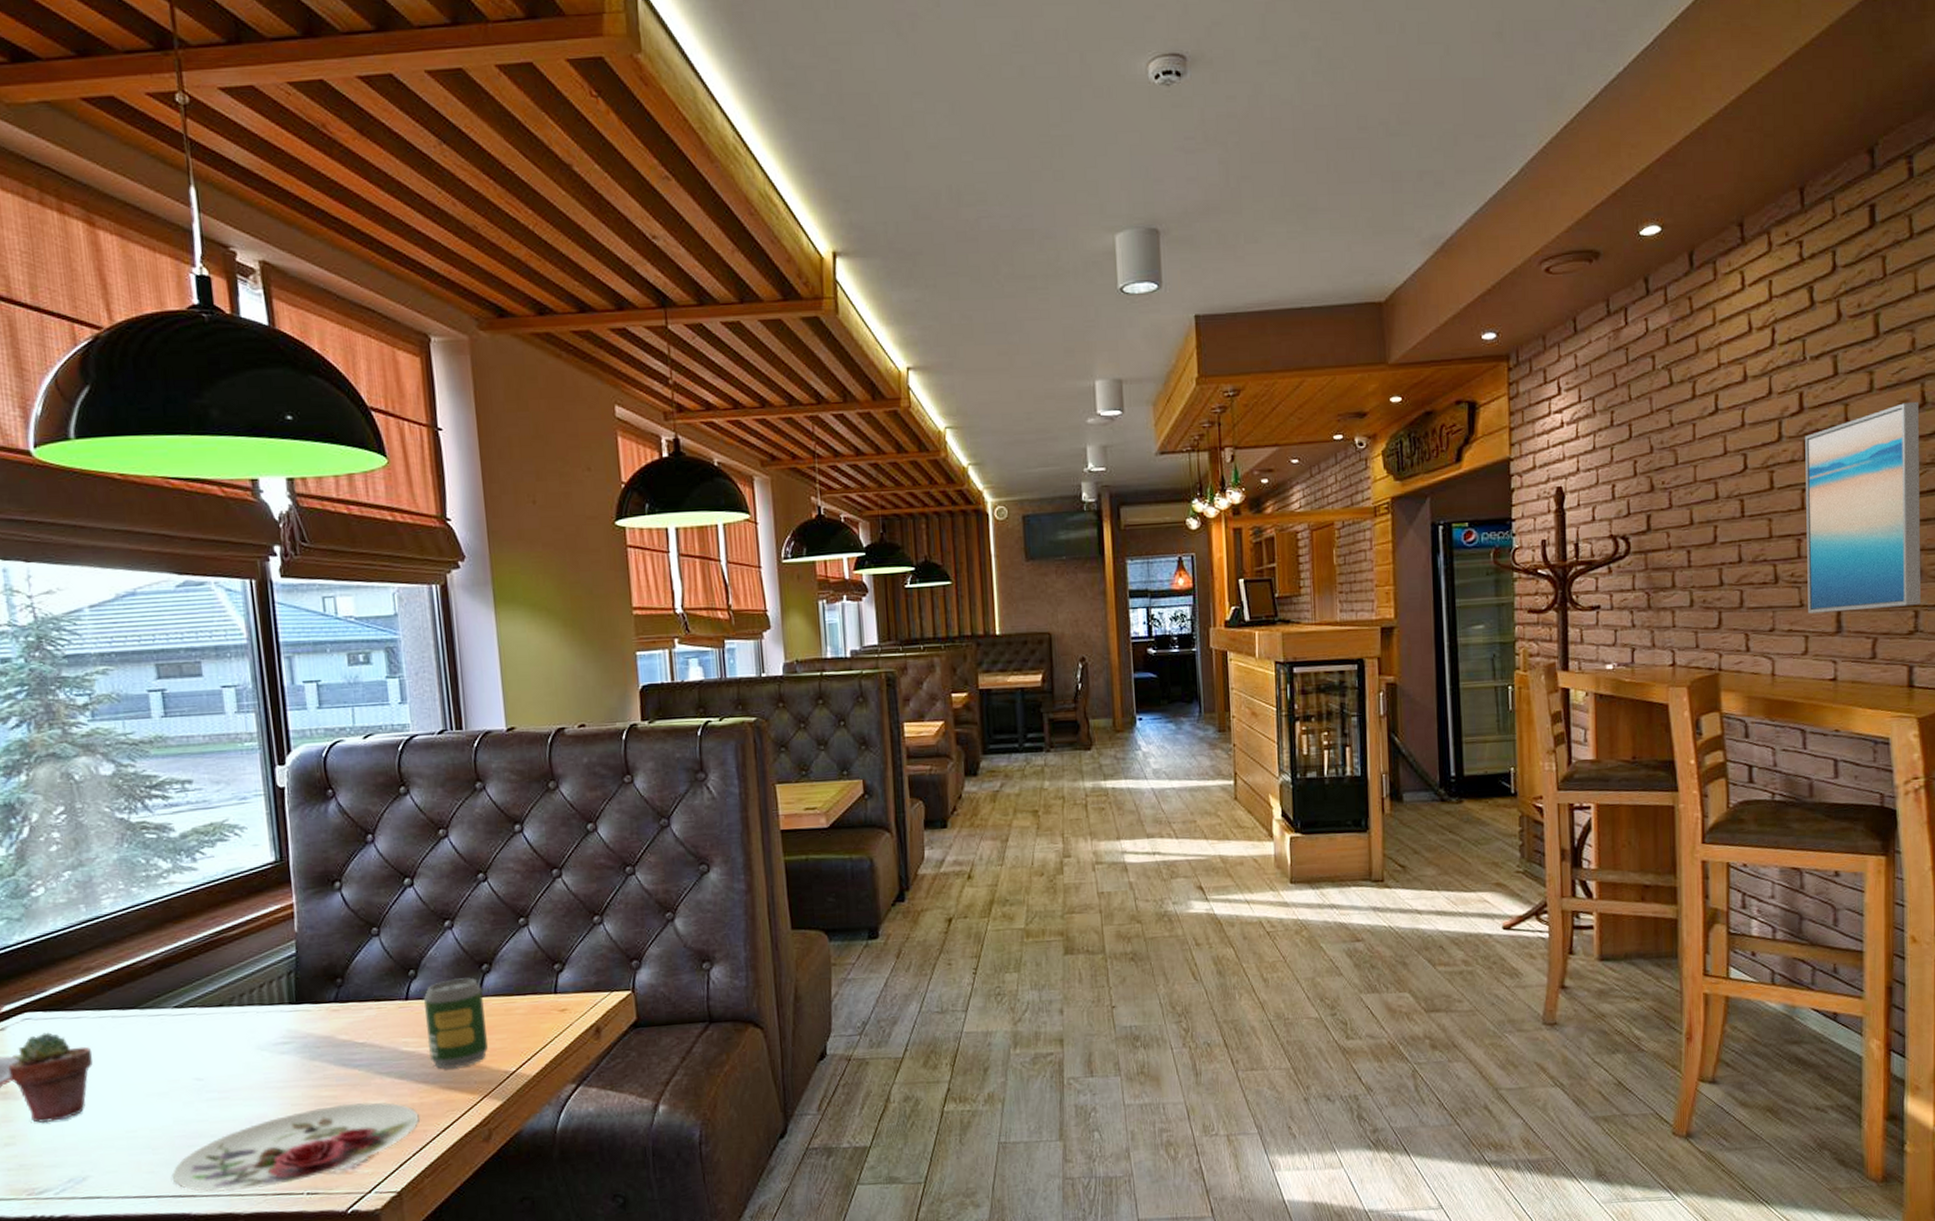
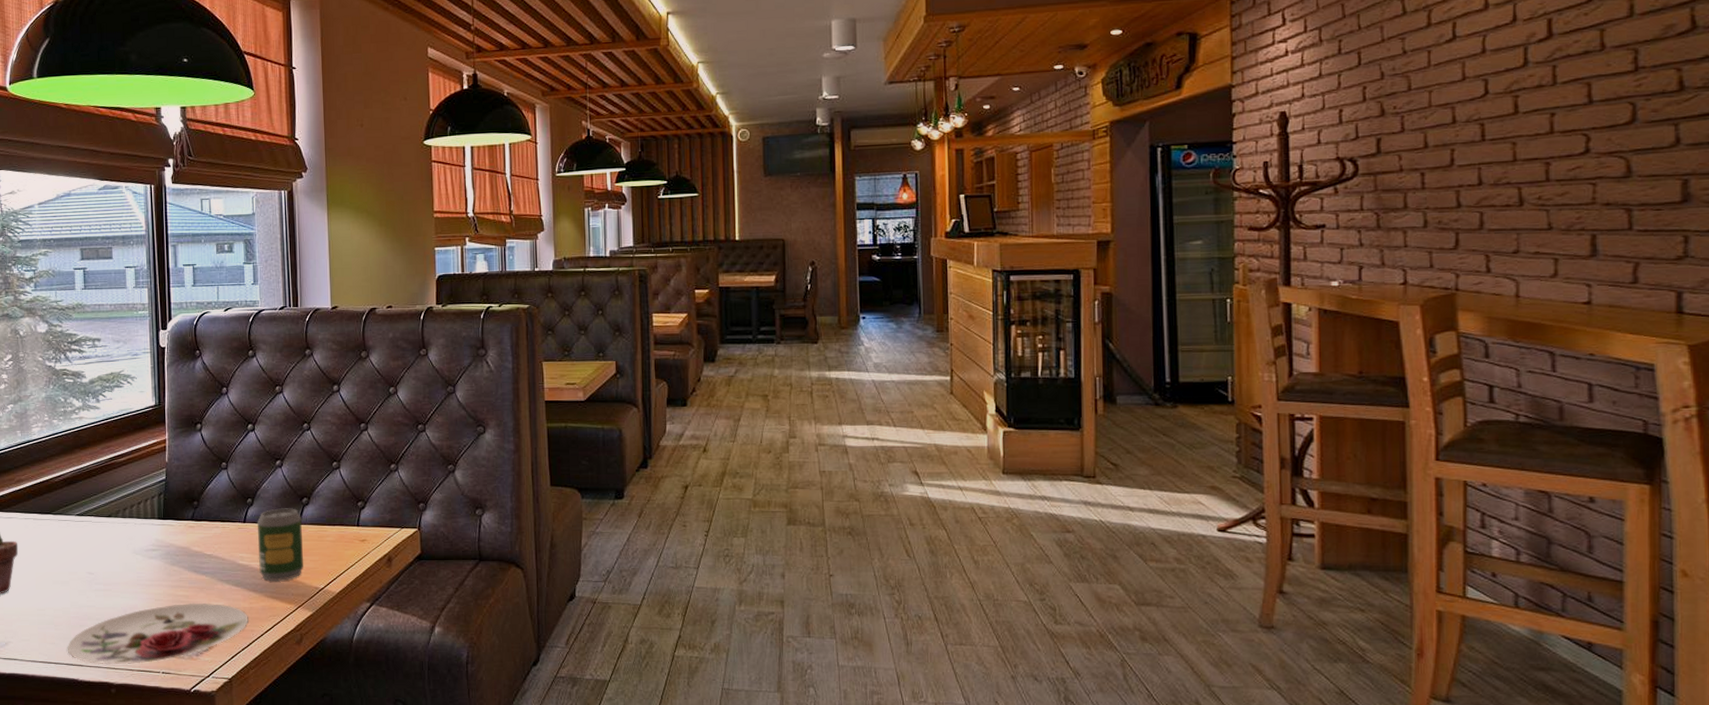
wall art: present [1805,401,1920,614] -> none [1554,25,1691,237]

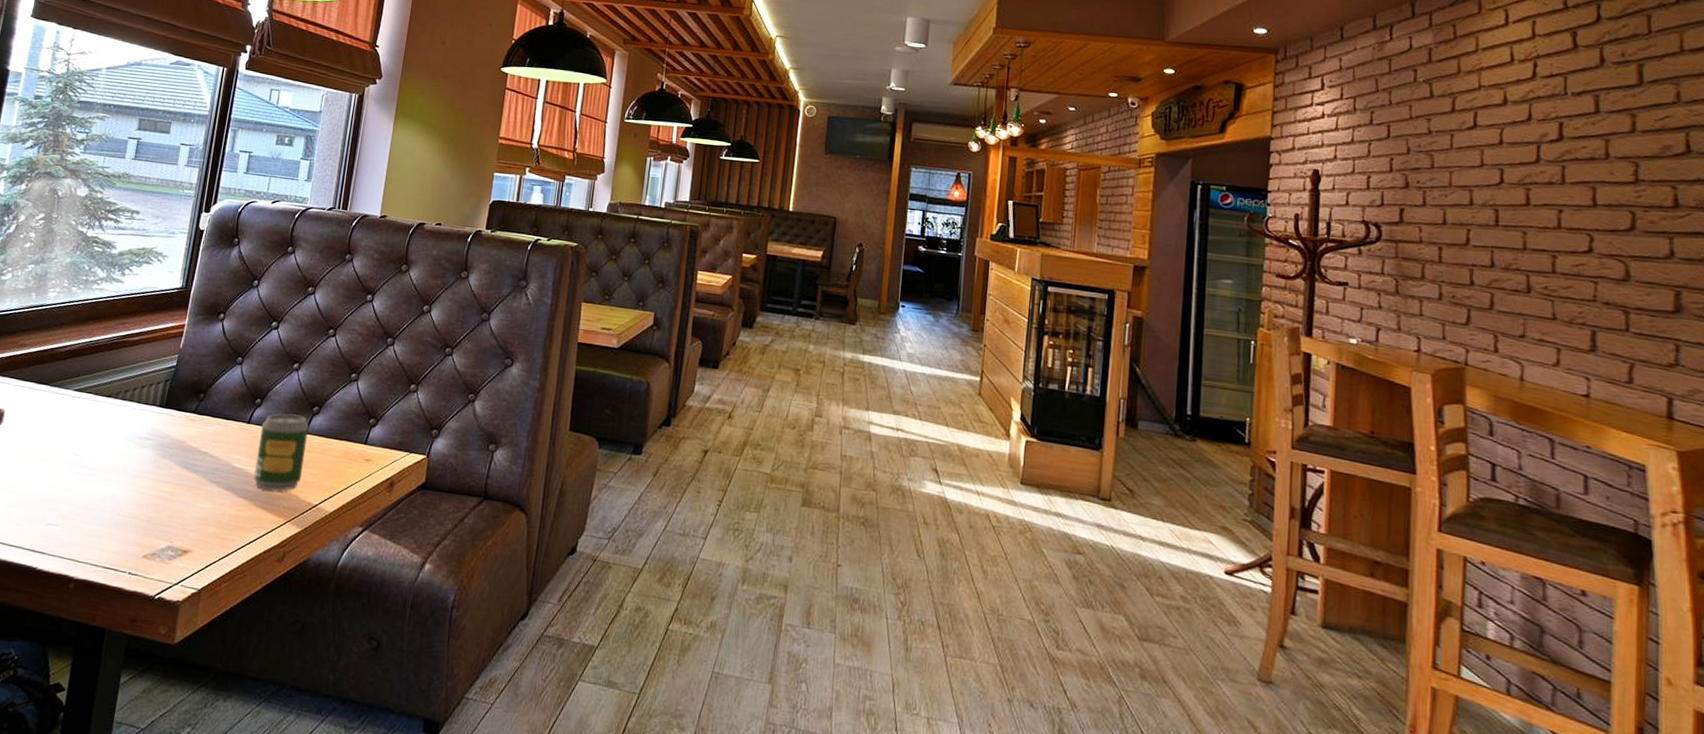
plate: present [67,602,248,664] -> none [32,500,233,560]

